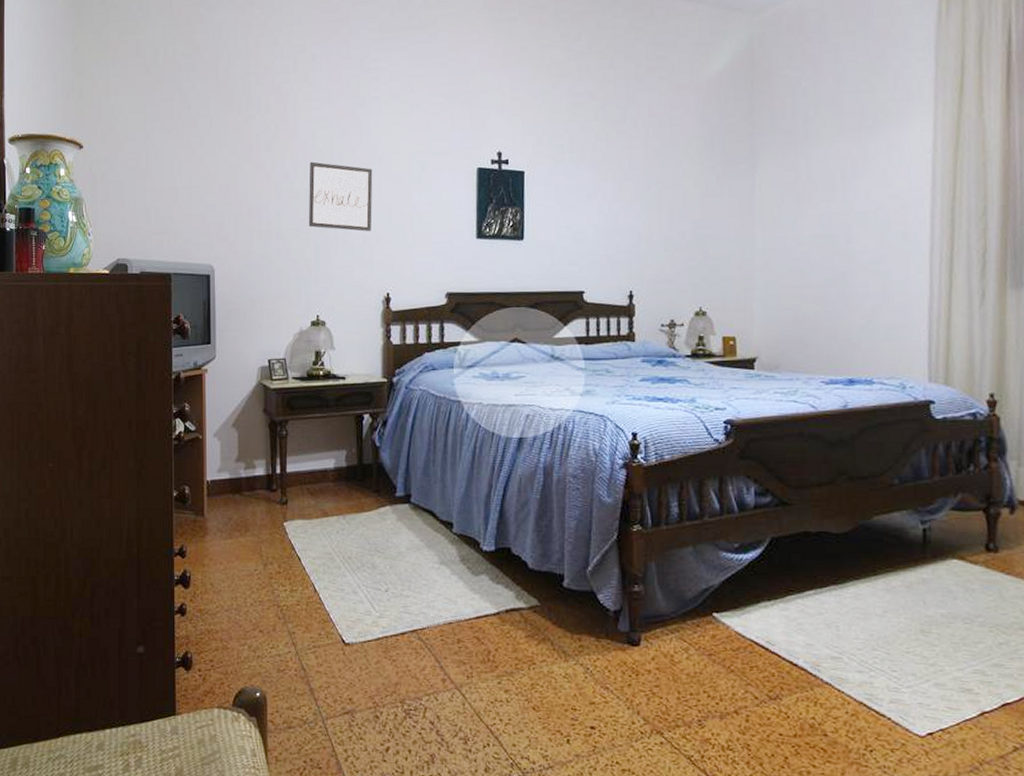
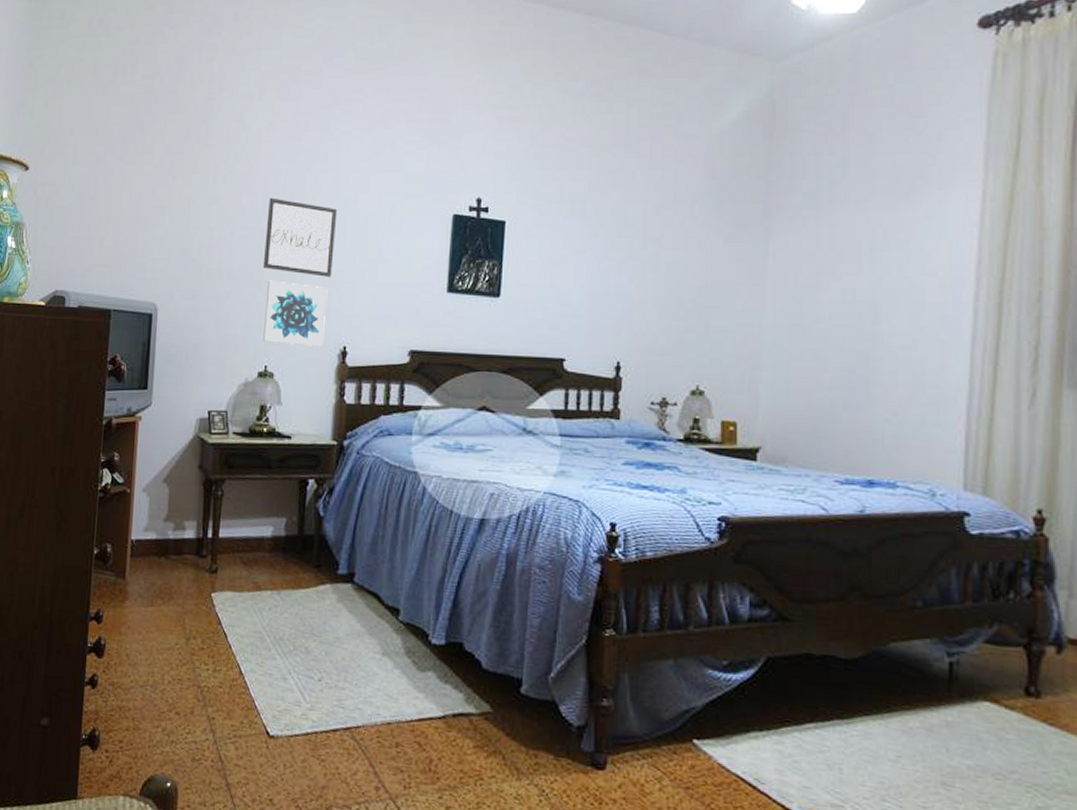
wall art: none [312,237,369,295] -> present [262,280,328,347]

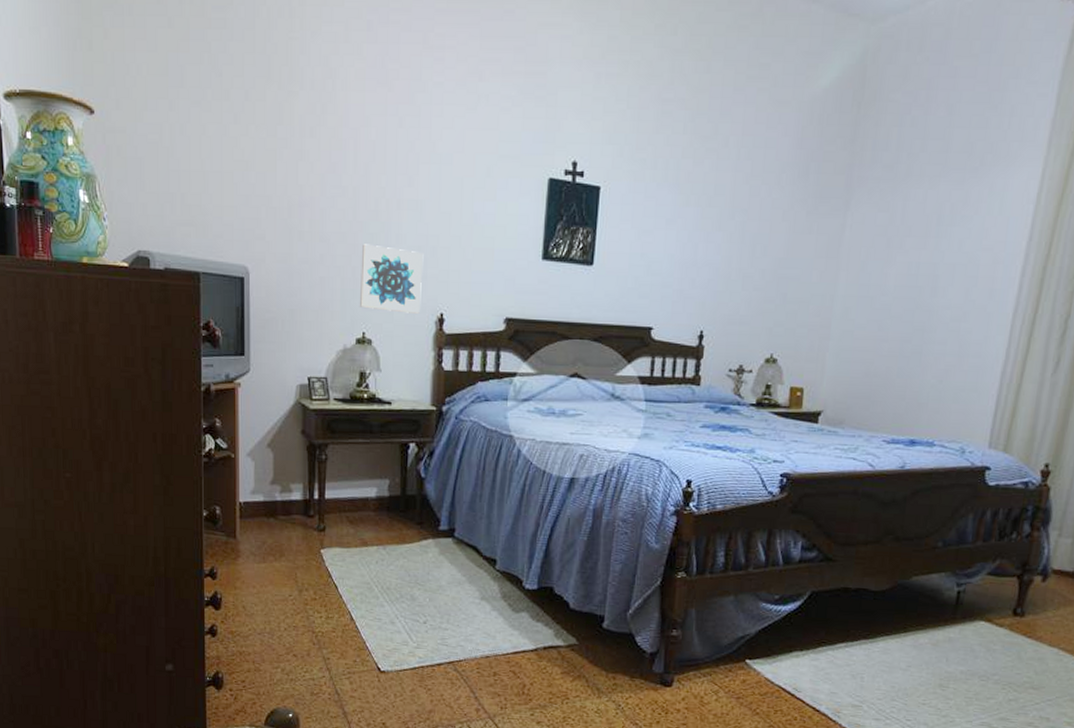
wall art: present [262,197,338,277] -> none [356,154,432,242]

